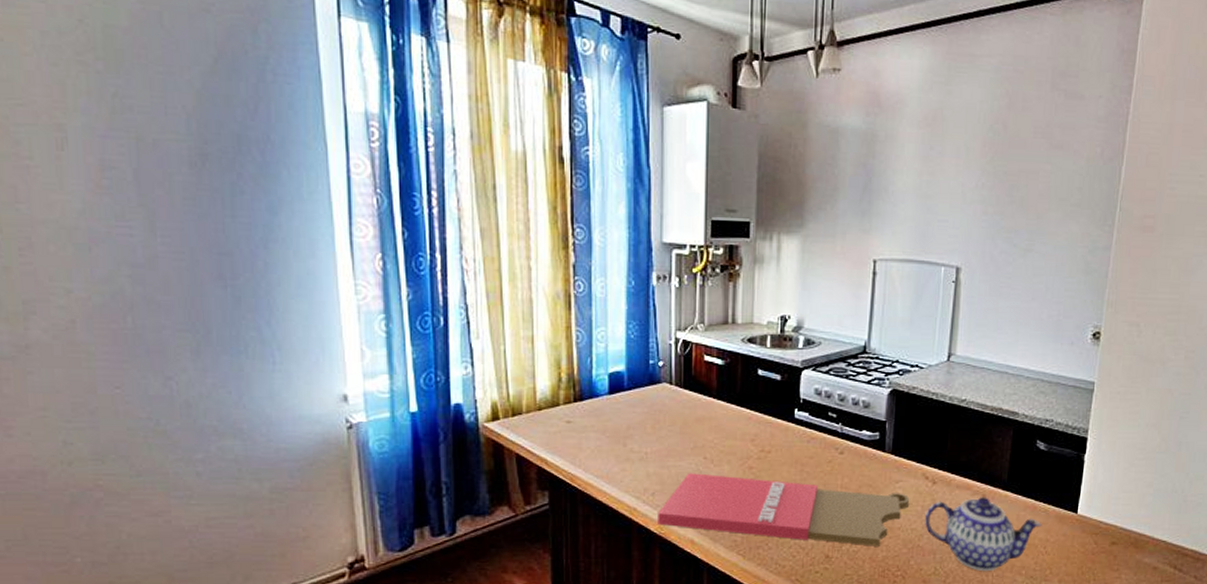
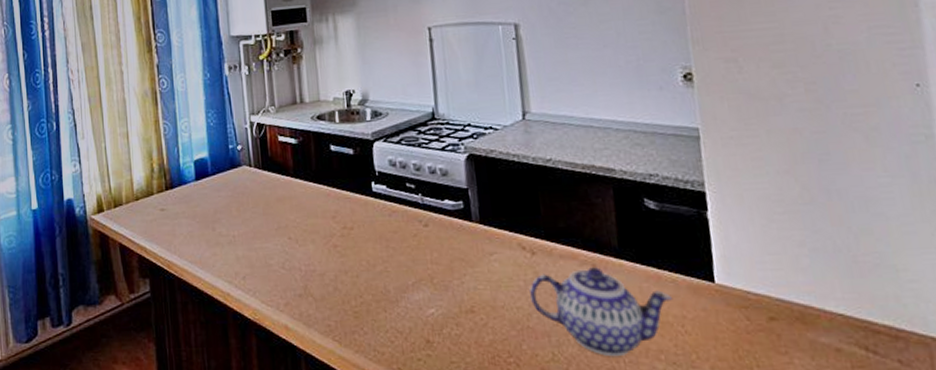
cutting board: present [658,473,910,546] -> none [250,254,510,329]

